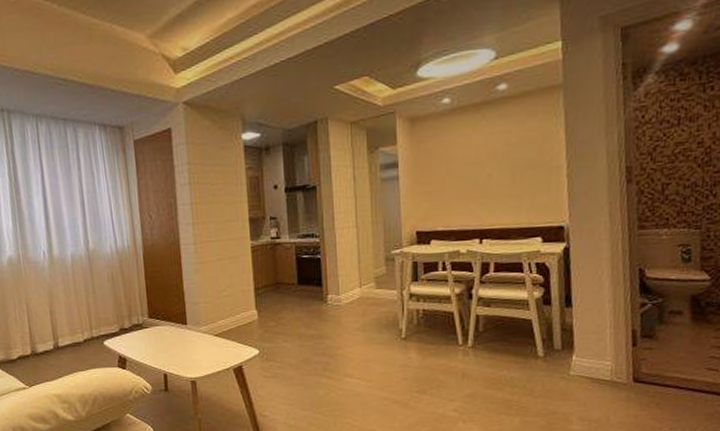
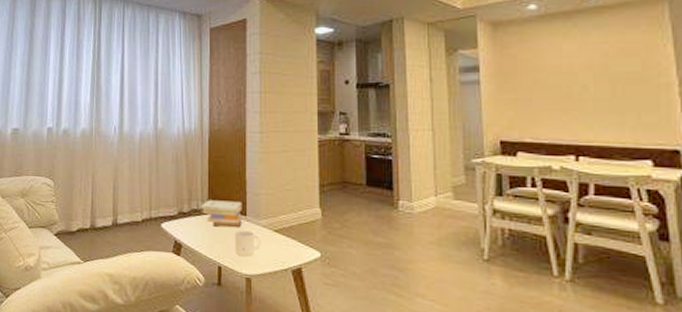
books: none [141,312,183,338] -> present [201,200,242,228]
mug: none [176,338,203,362] -> present [234,230,261,256]

